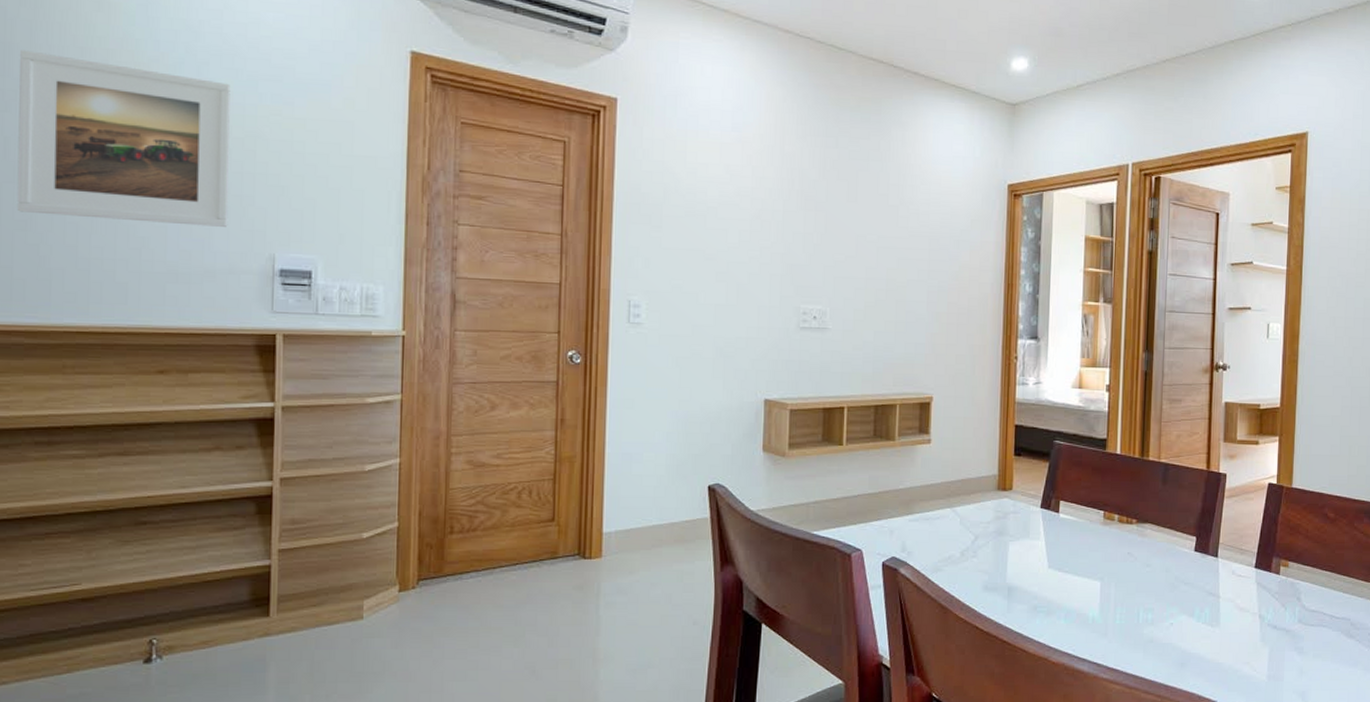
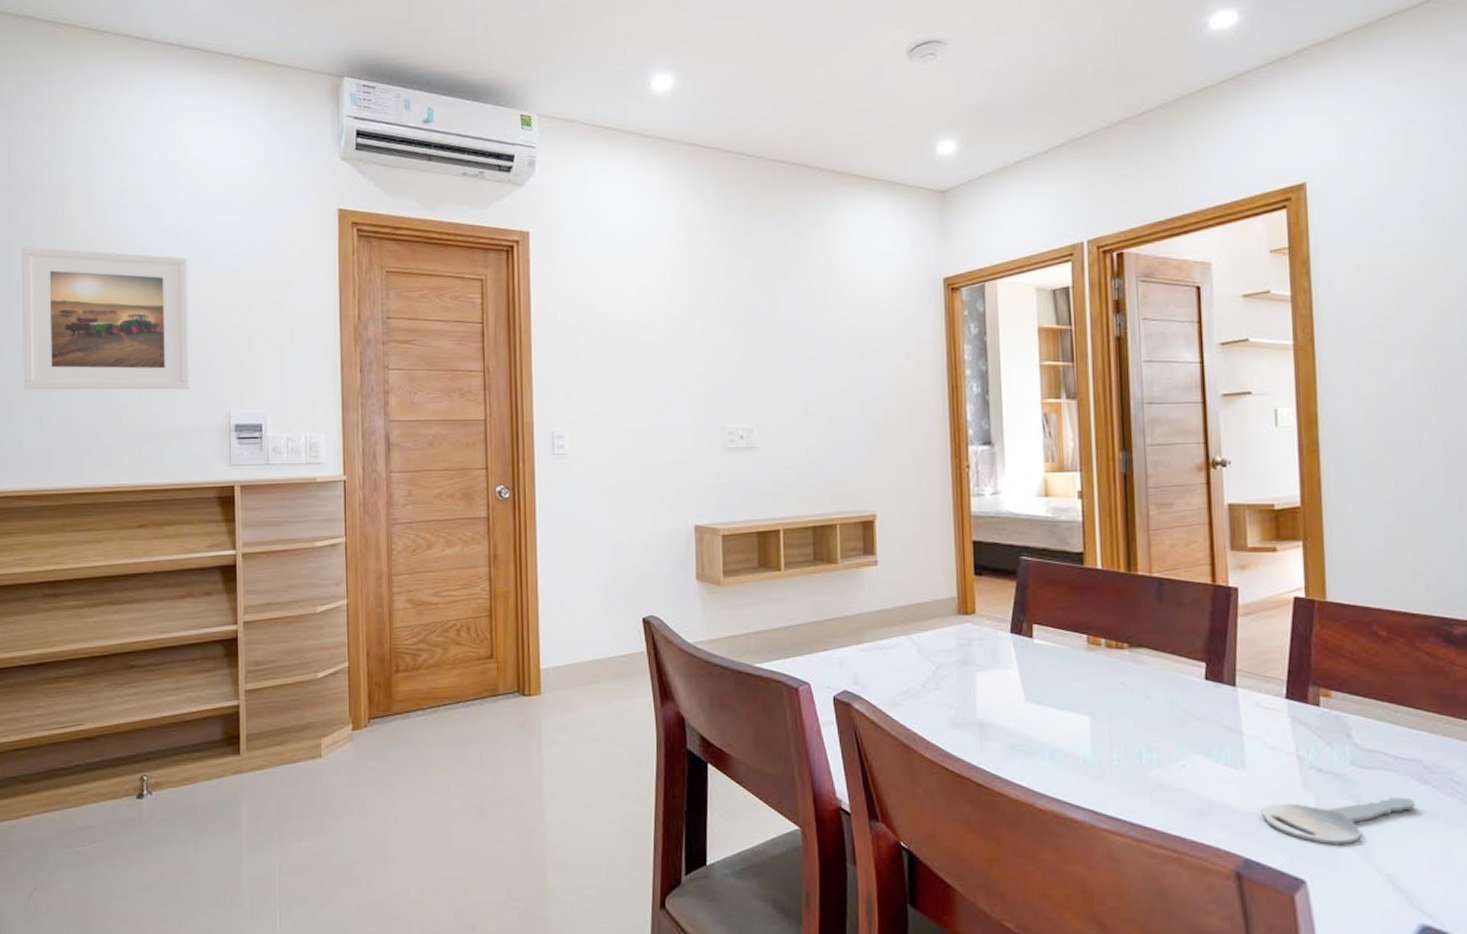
key: none [1228,649,1342,689] -> present [1262,797,1416,845]

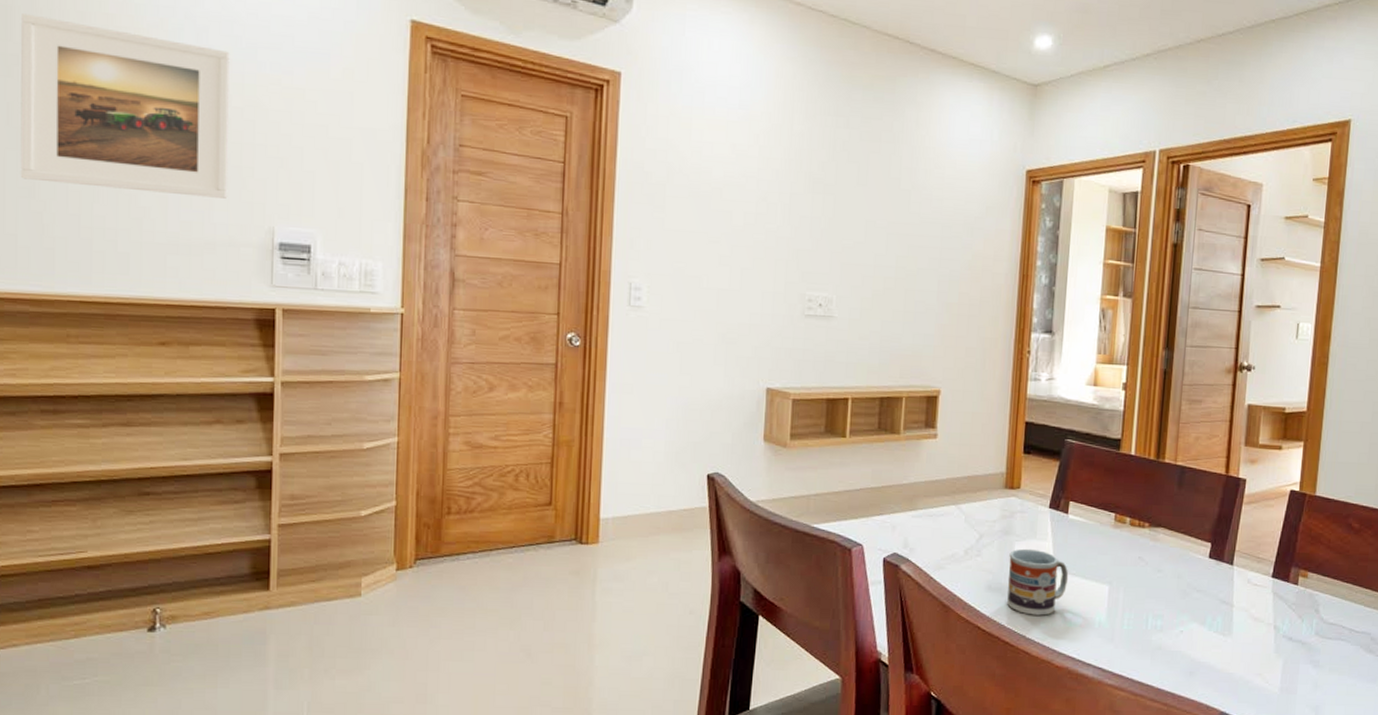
cup: none [971,679,1042,753] -> present [1007,548,1069,616]
key: present [1262,797,1416,845] -> none [1239,663,1361,702]

